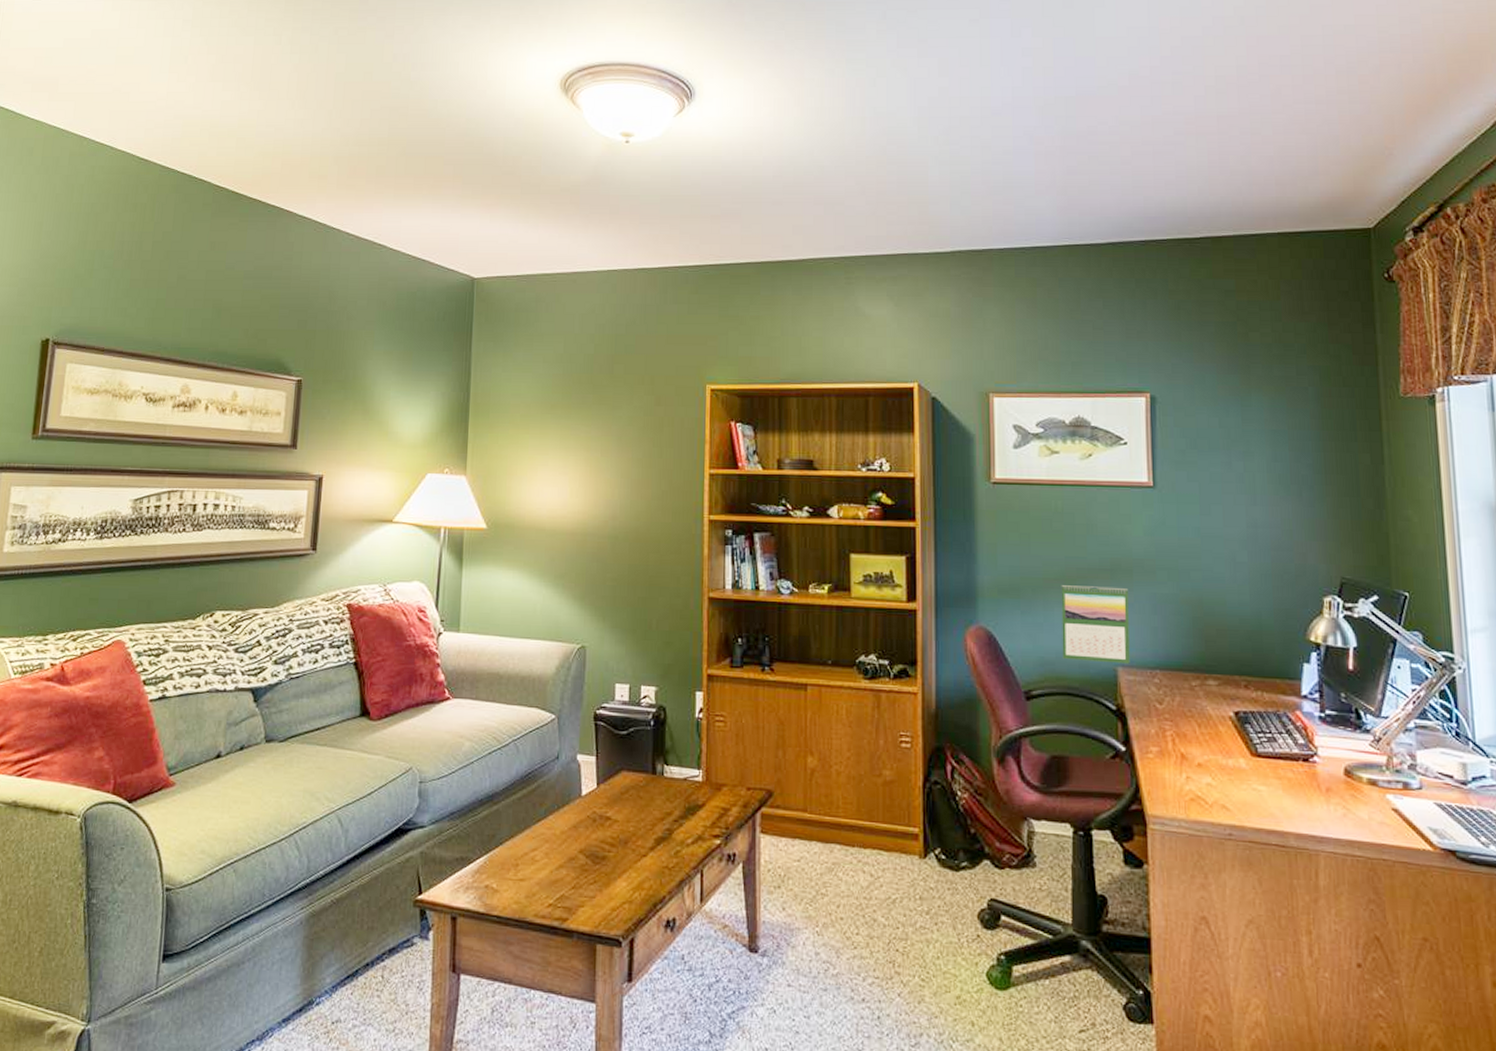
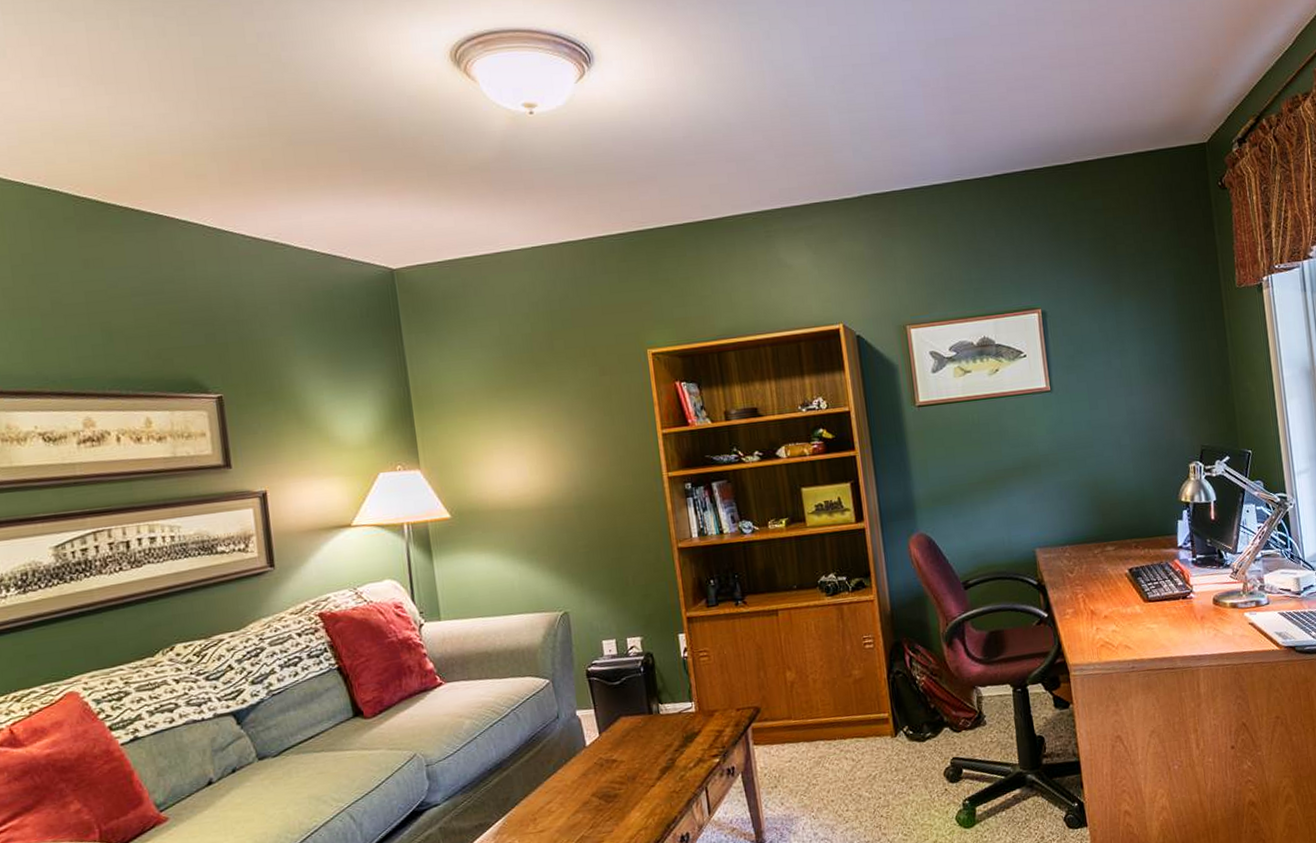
calendar: present [1061,585,1130,664] -> none [984,482,1045,550]

